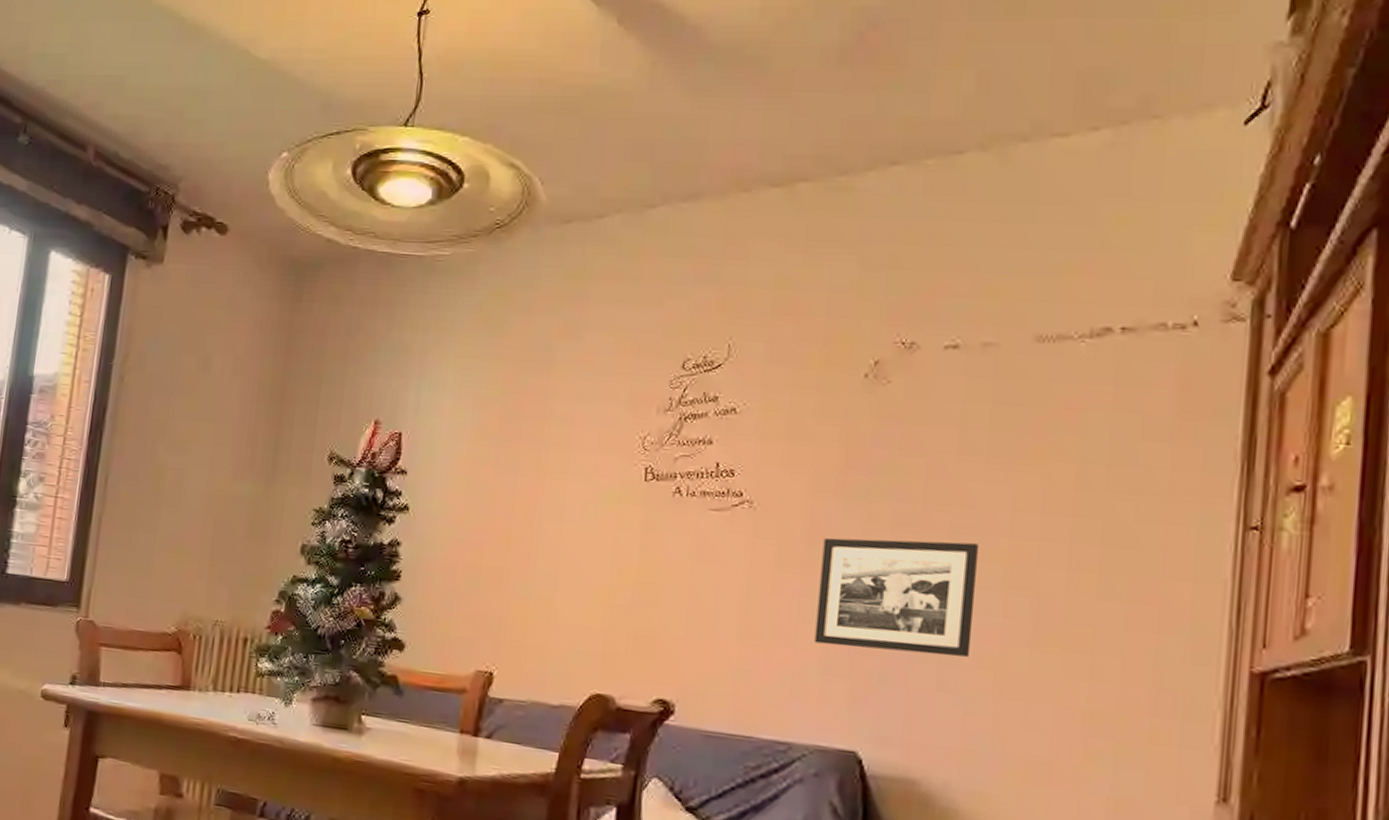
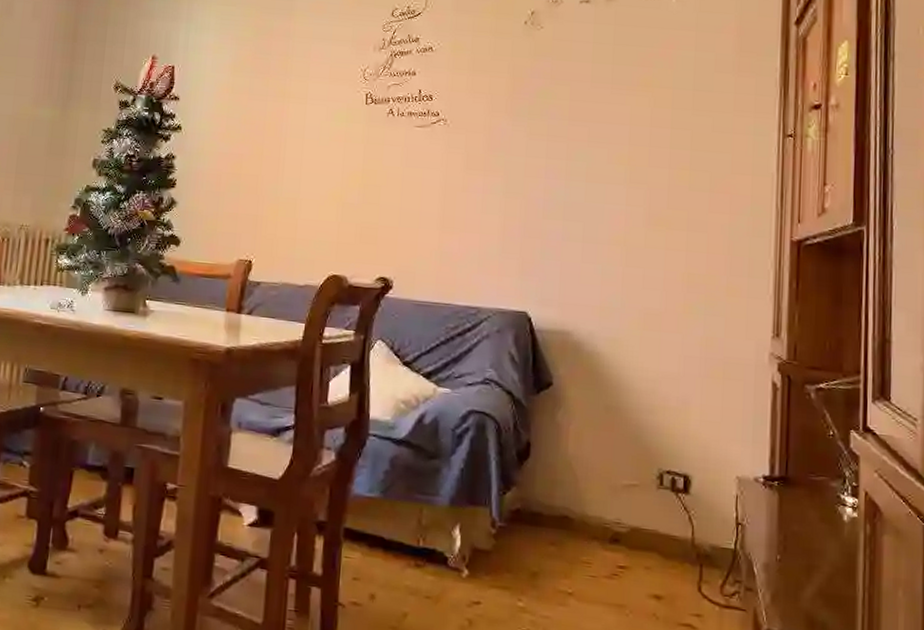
picture frame: present [814,537,978,657] -> none [494,147,608,236]

